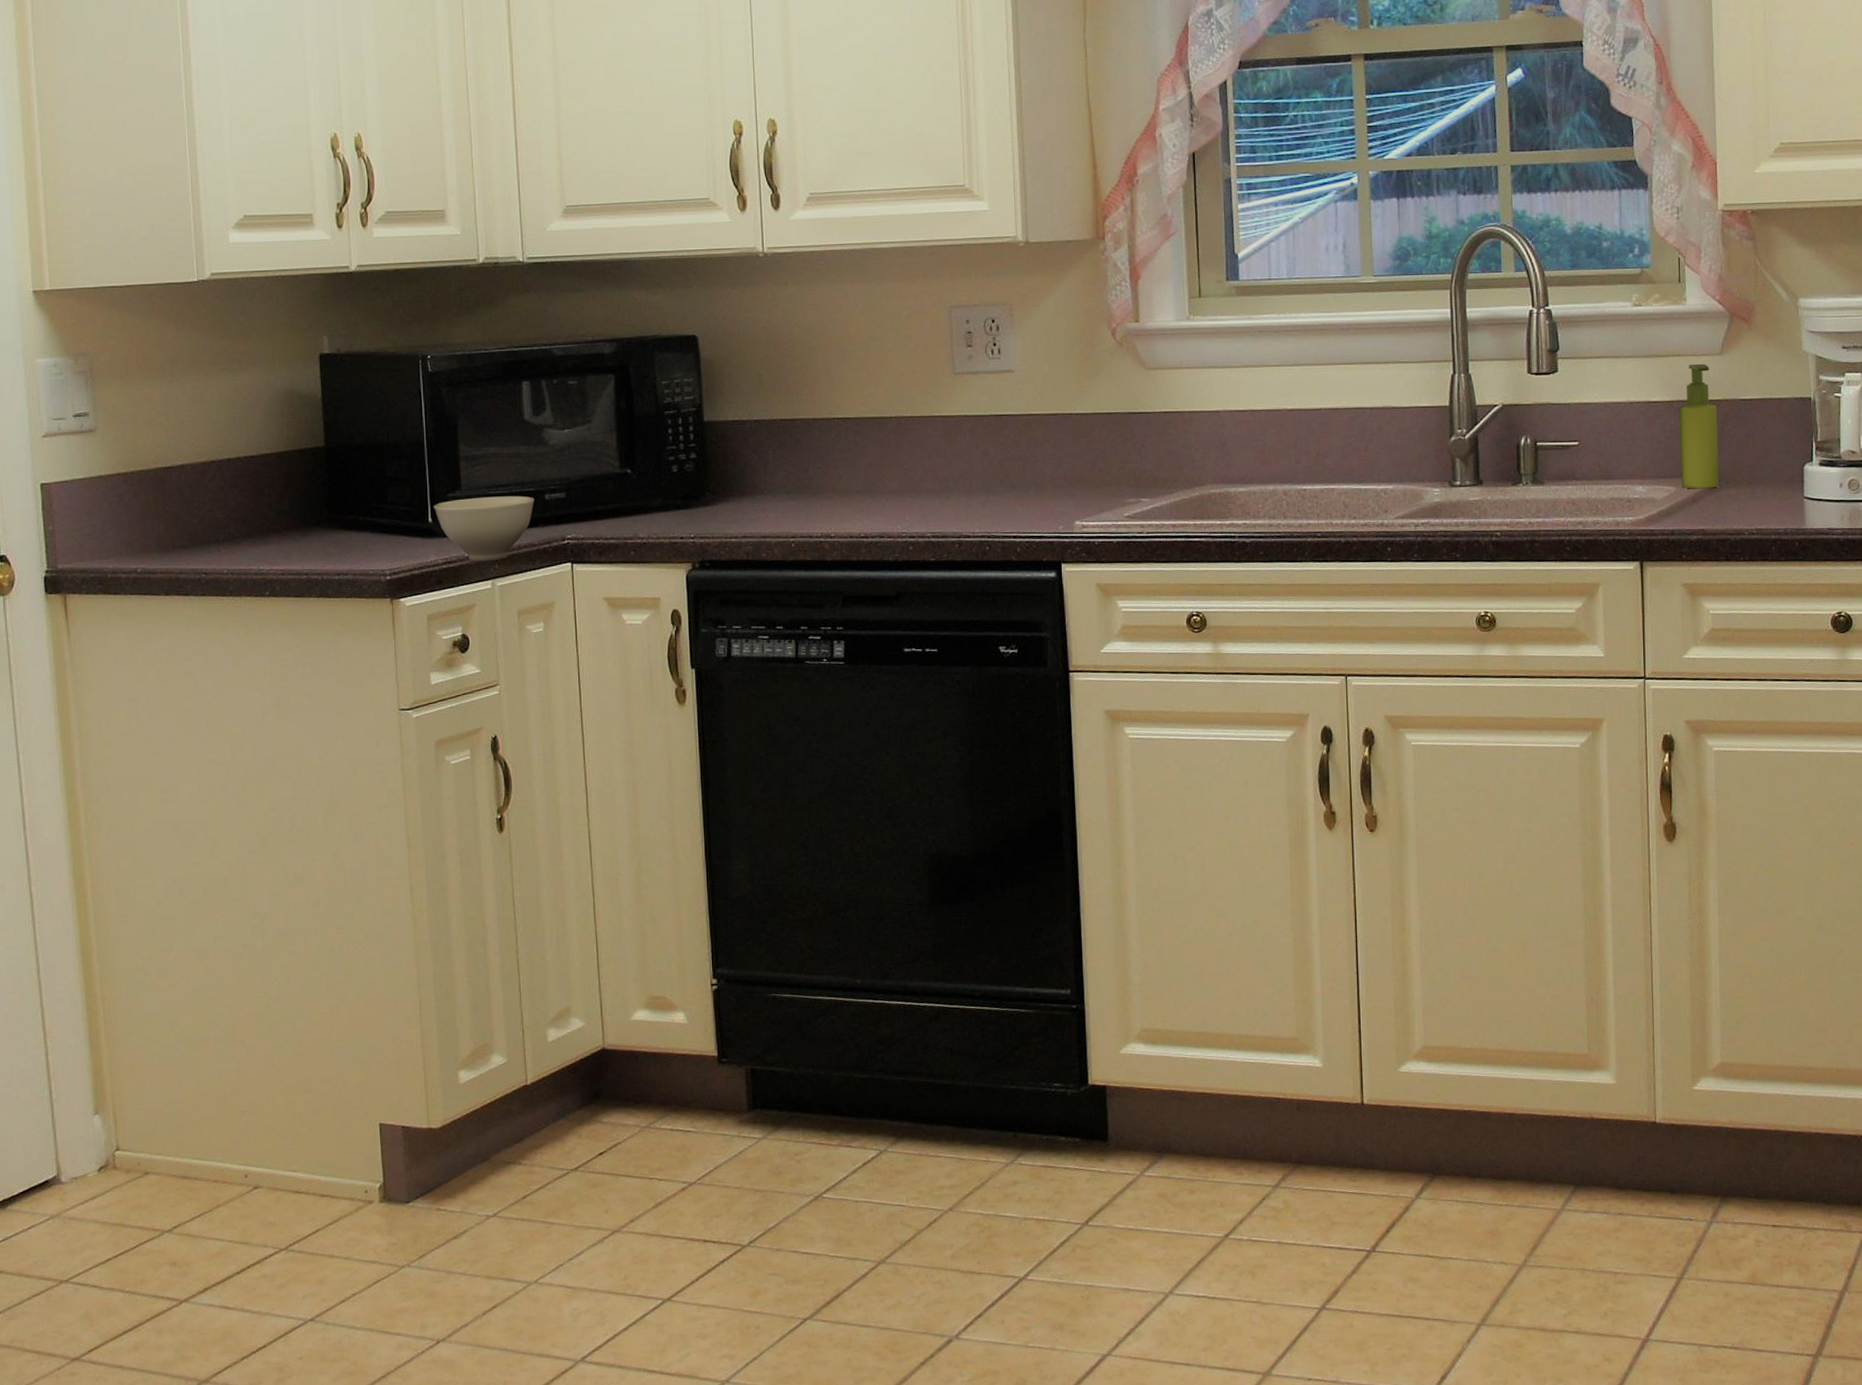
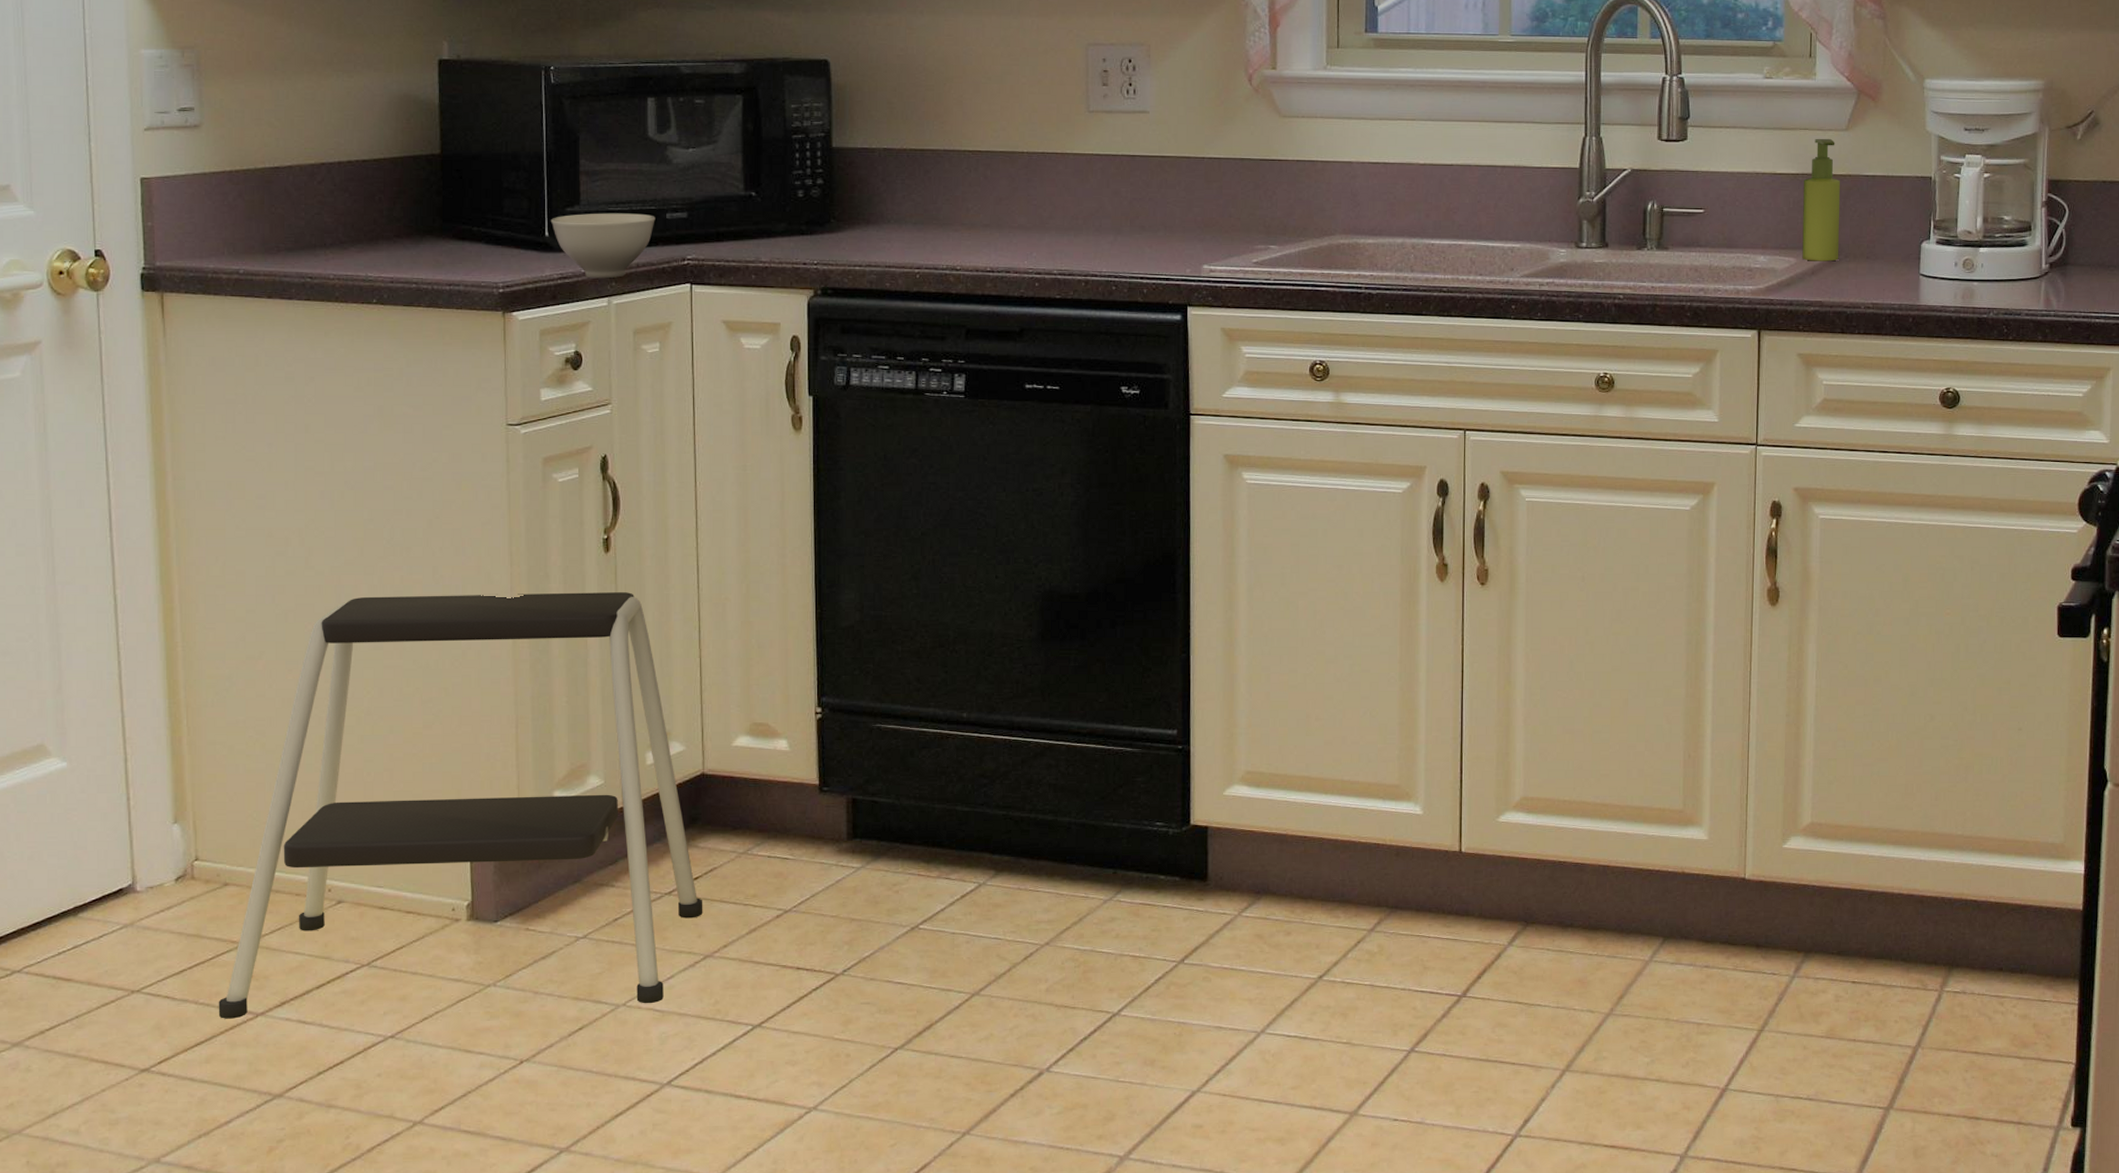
step stool: none [143,871,609,1307] -> present [218,592,703,1019]

